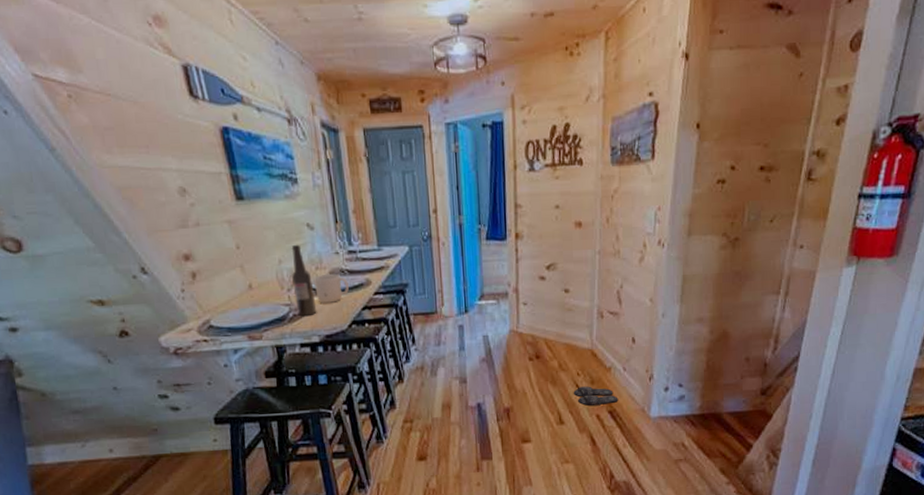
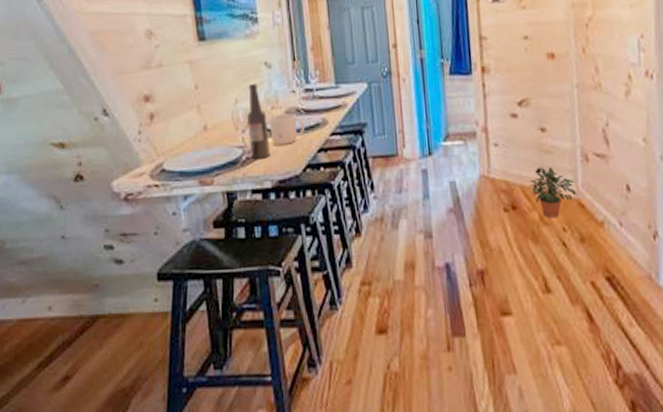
potted plant: none [551,322,591,365] -> present [529,166,577,218]
slippers: present [573,386,619,406] -> none [559,244,617,271]

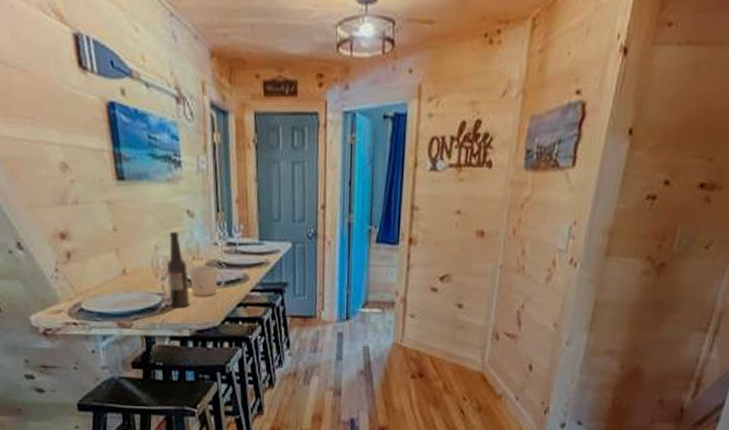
potted plant: present [529,166,577,218] -> none [438,340,482,388]

